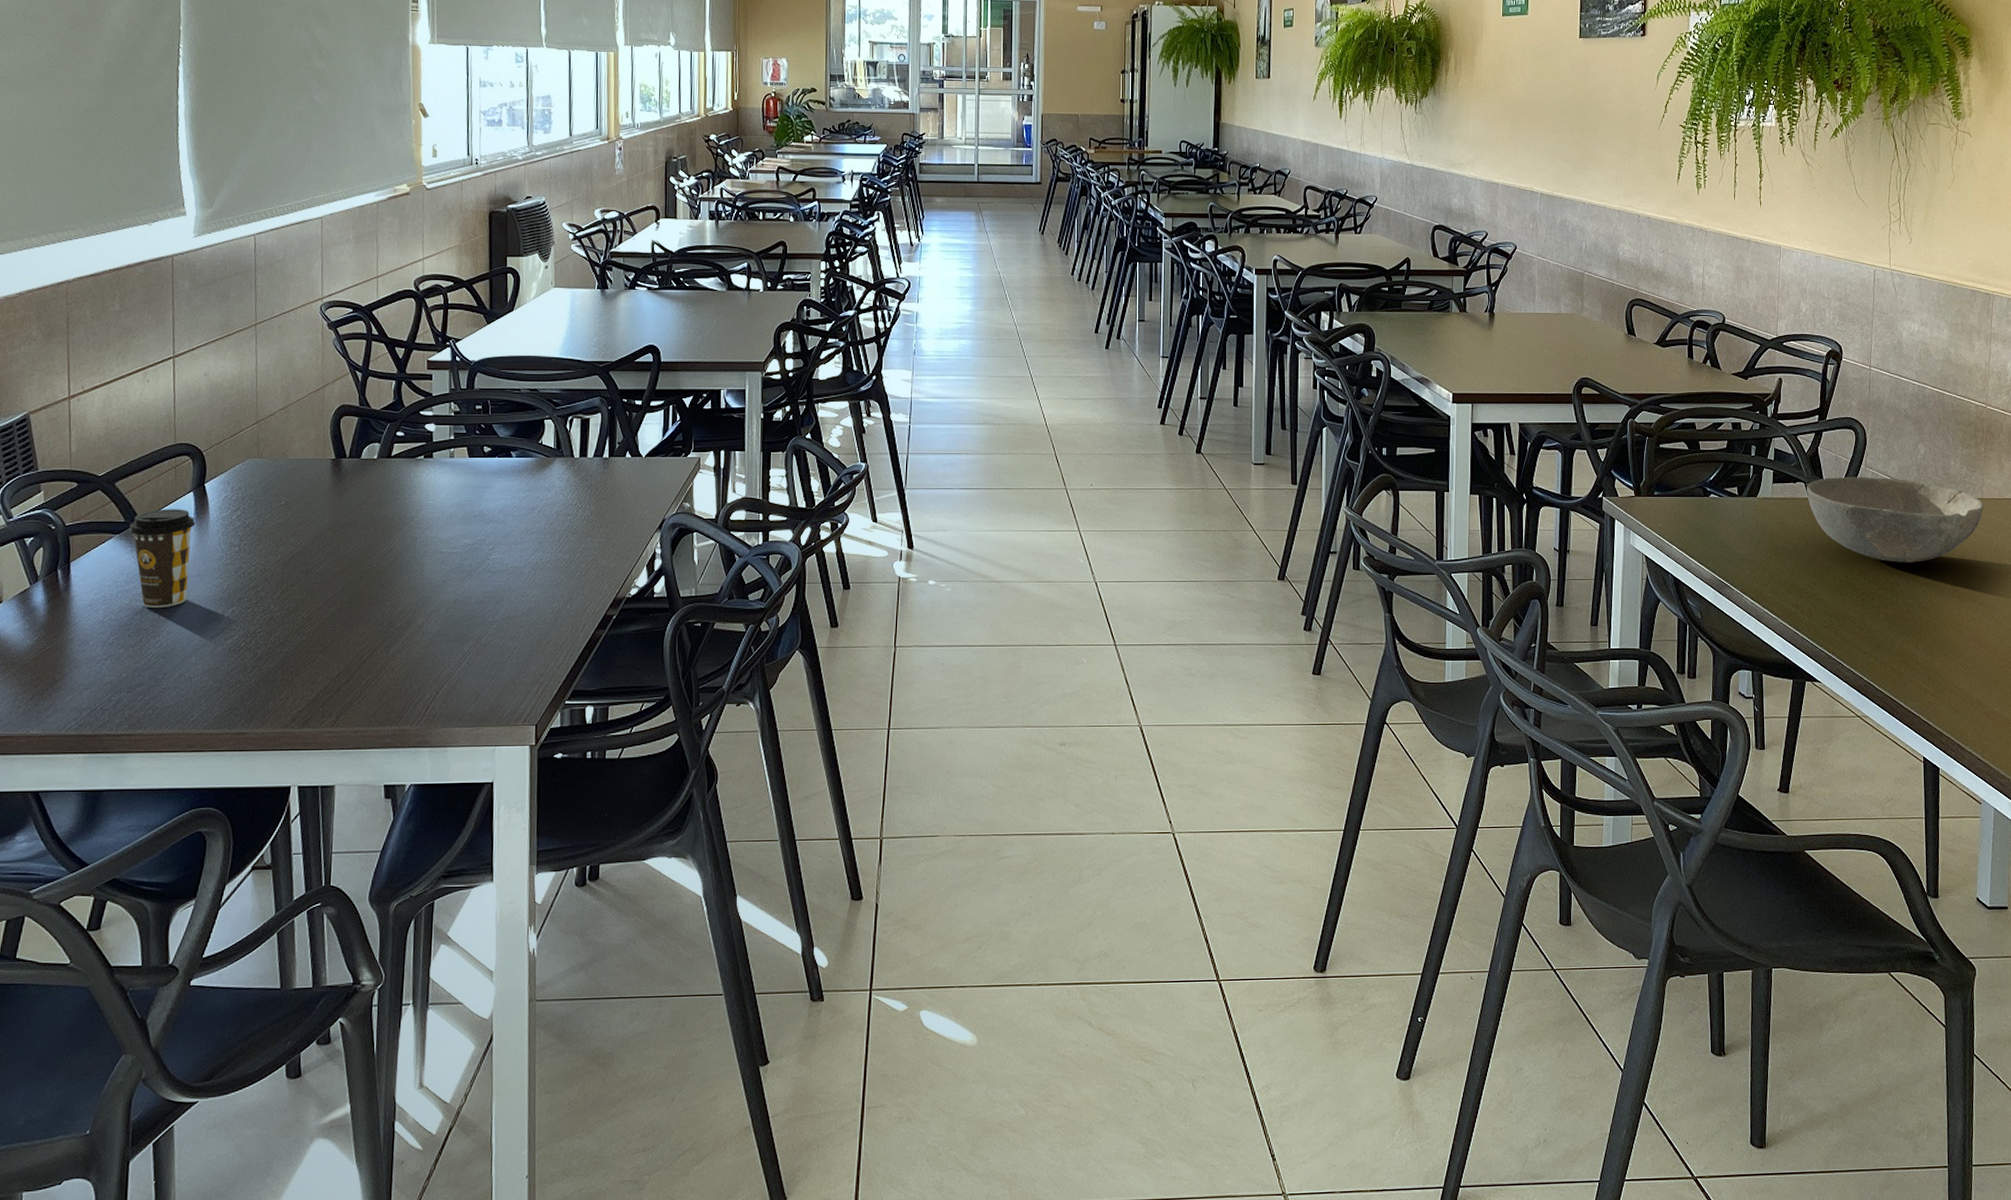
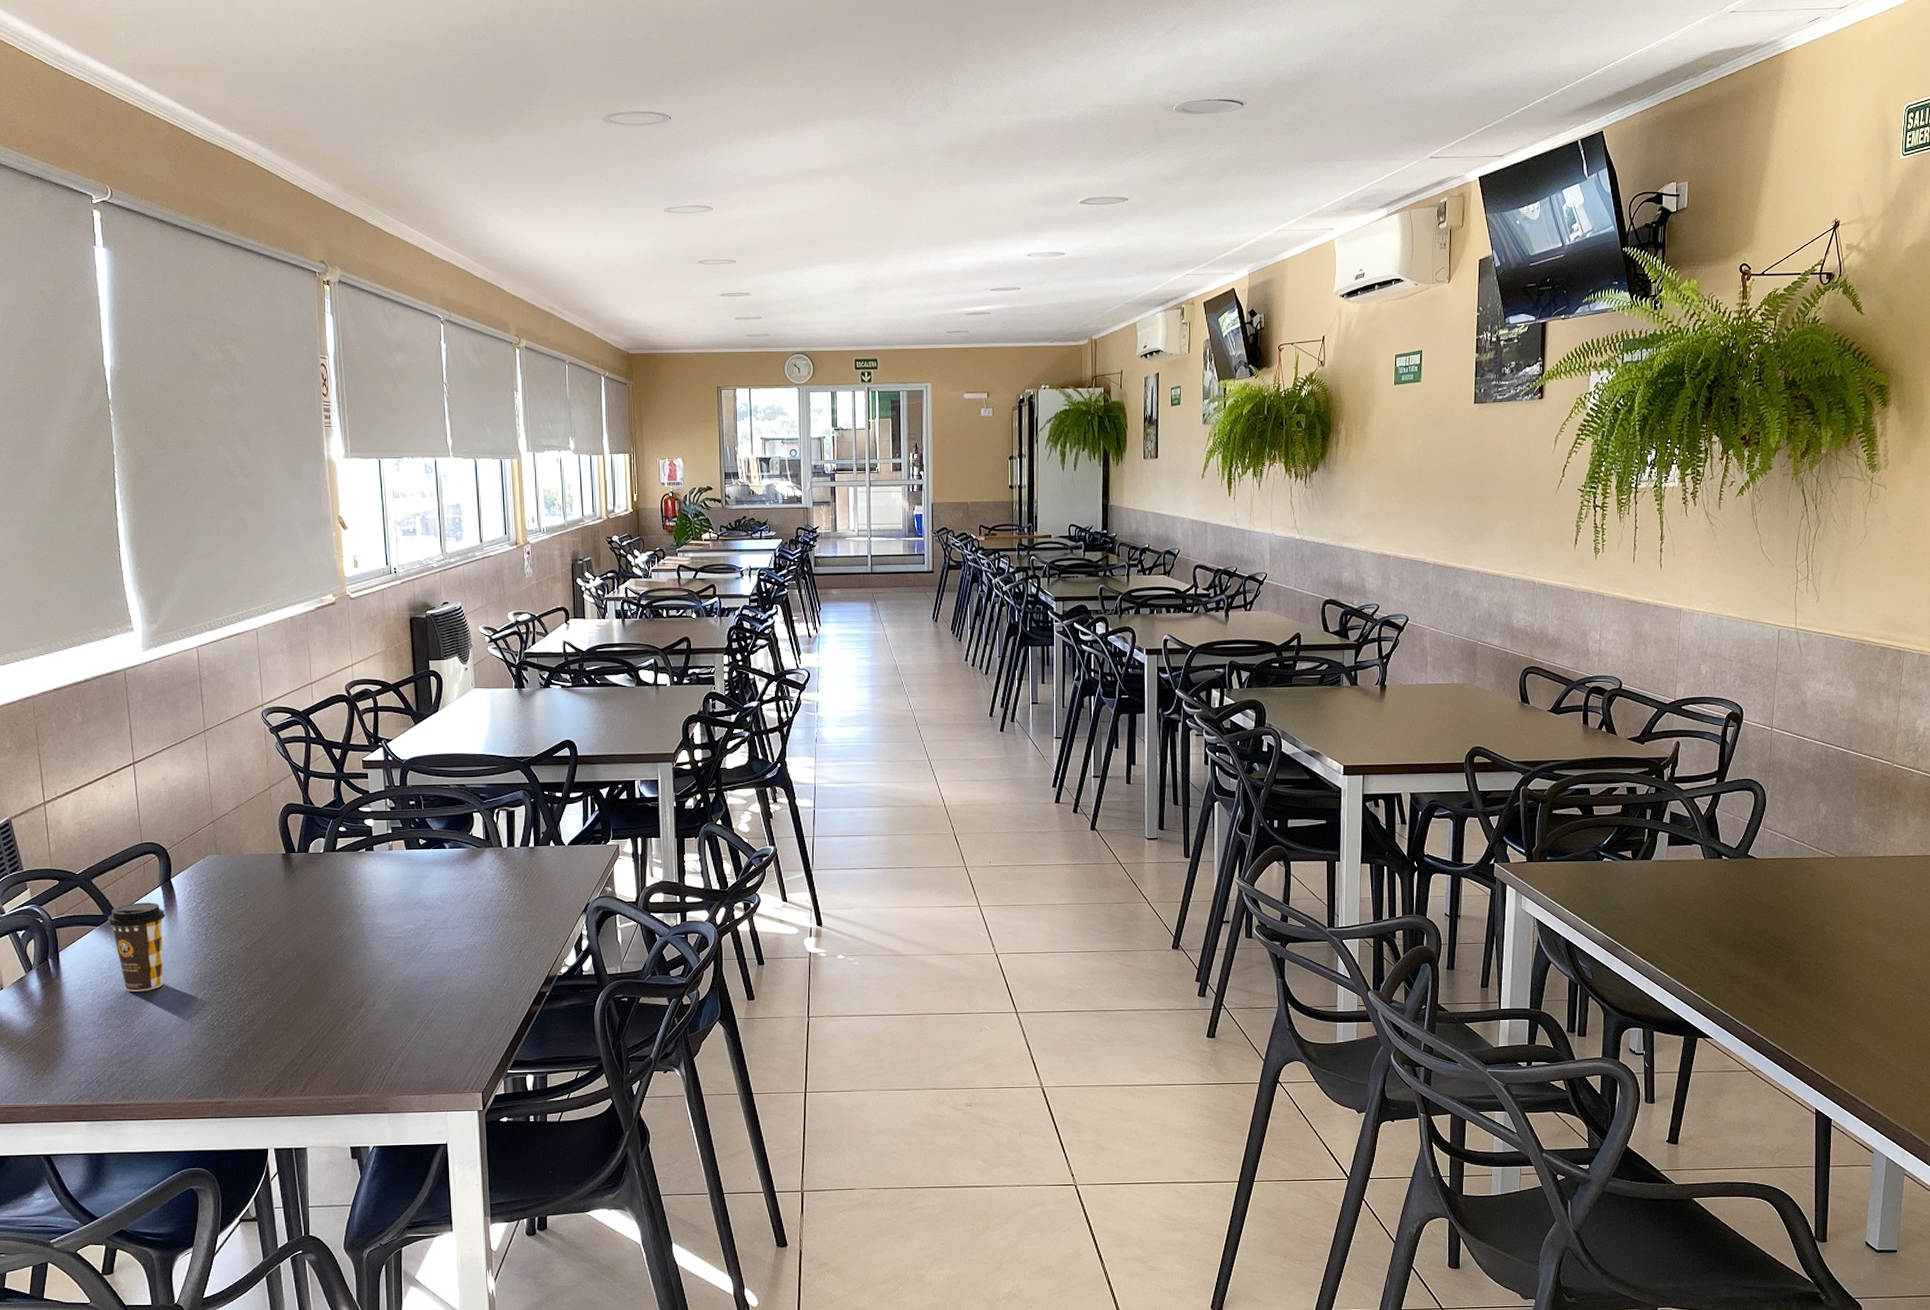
bowl: present [1807,476,1984,562] -> none [1703,837,1886,921]

